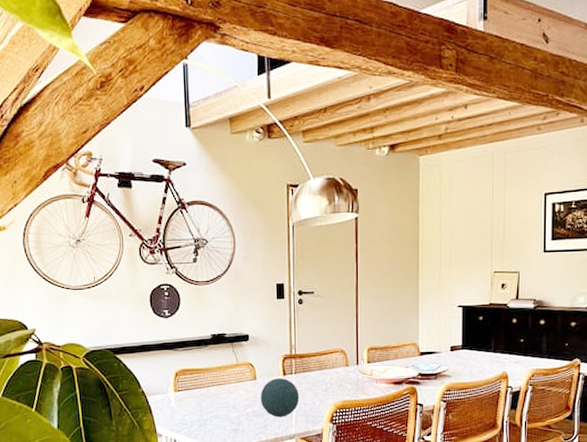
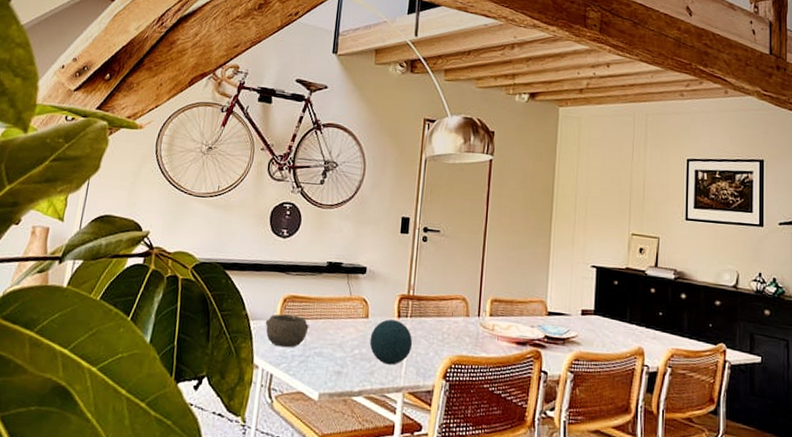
bowl: none [161,386,203,416] -> present [265,314,309,348]

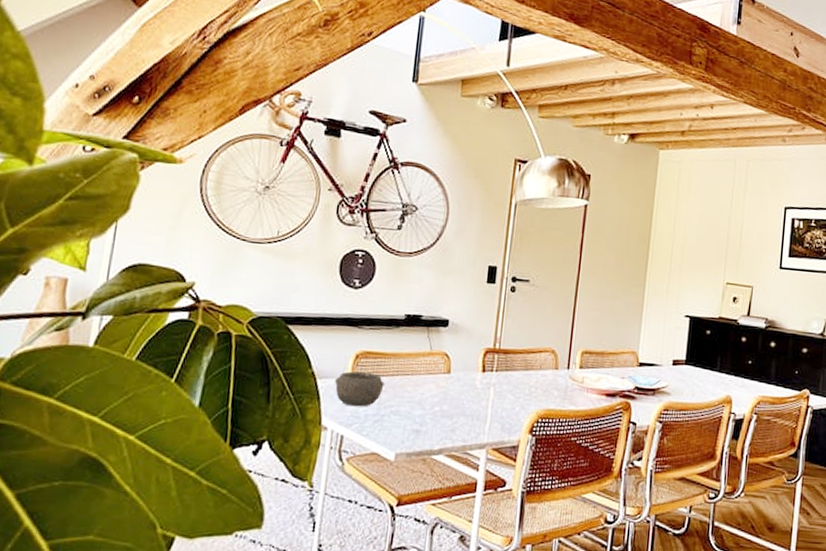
decorative orb: present [369,319,413,365] -> none [451,374,498,422]

